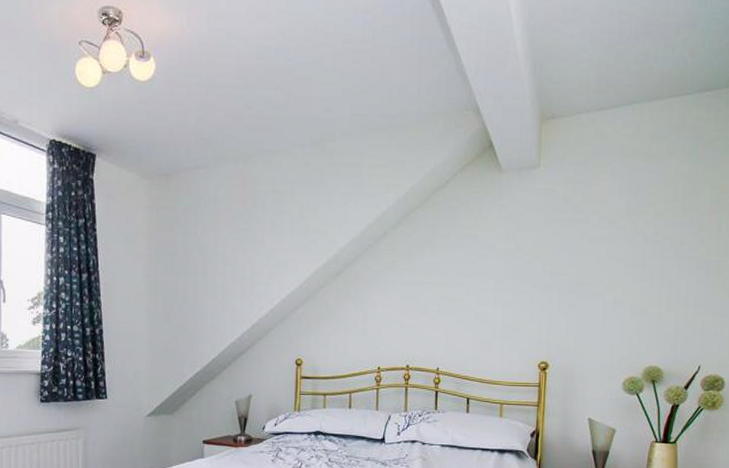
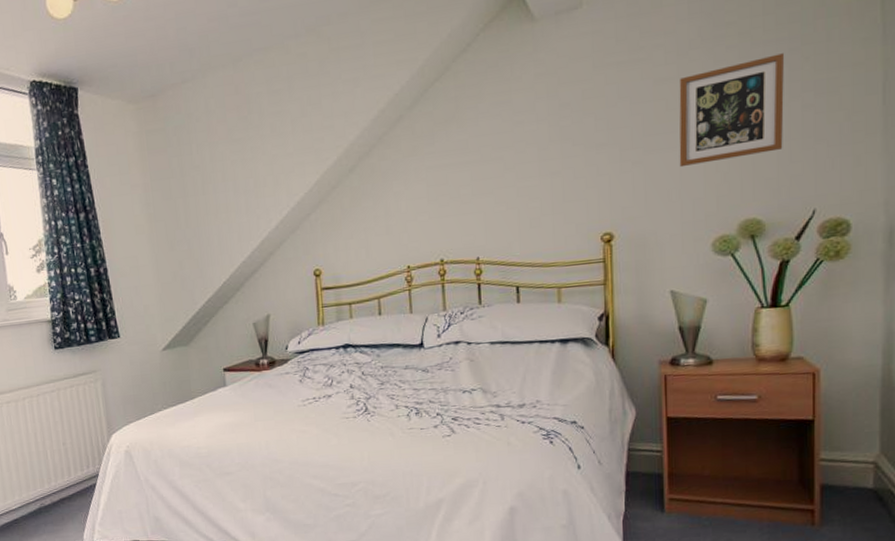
picture frame: none [603,235,687,315] -> present [679,53,785,168]

